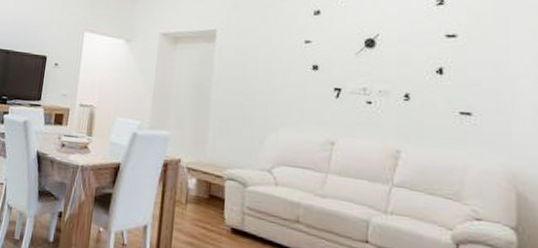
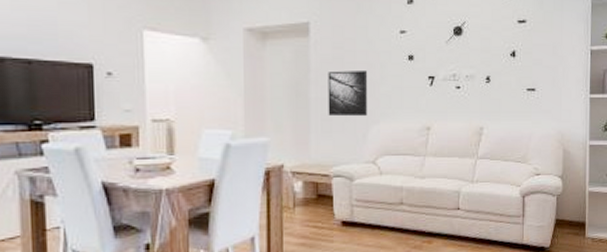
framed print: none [226,75,268,123] -> present [328,70,367,117]

